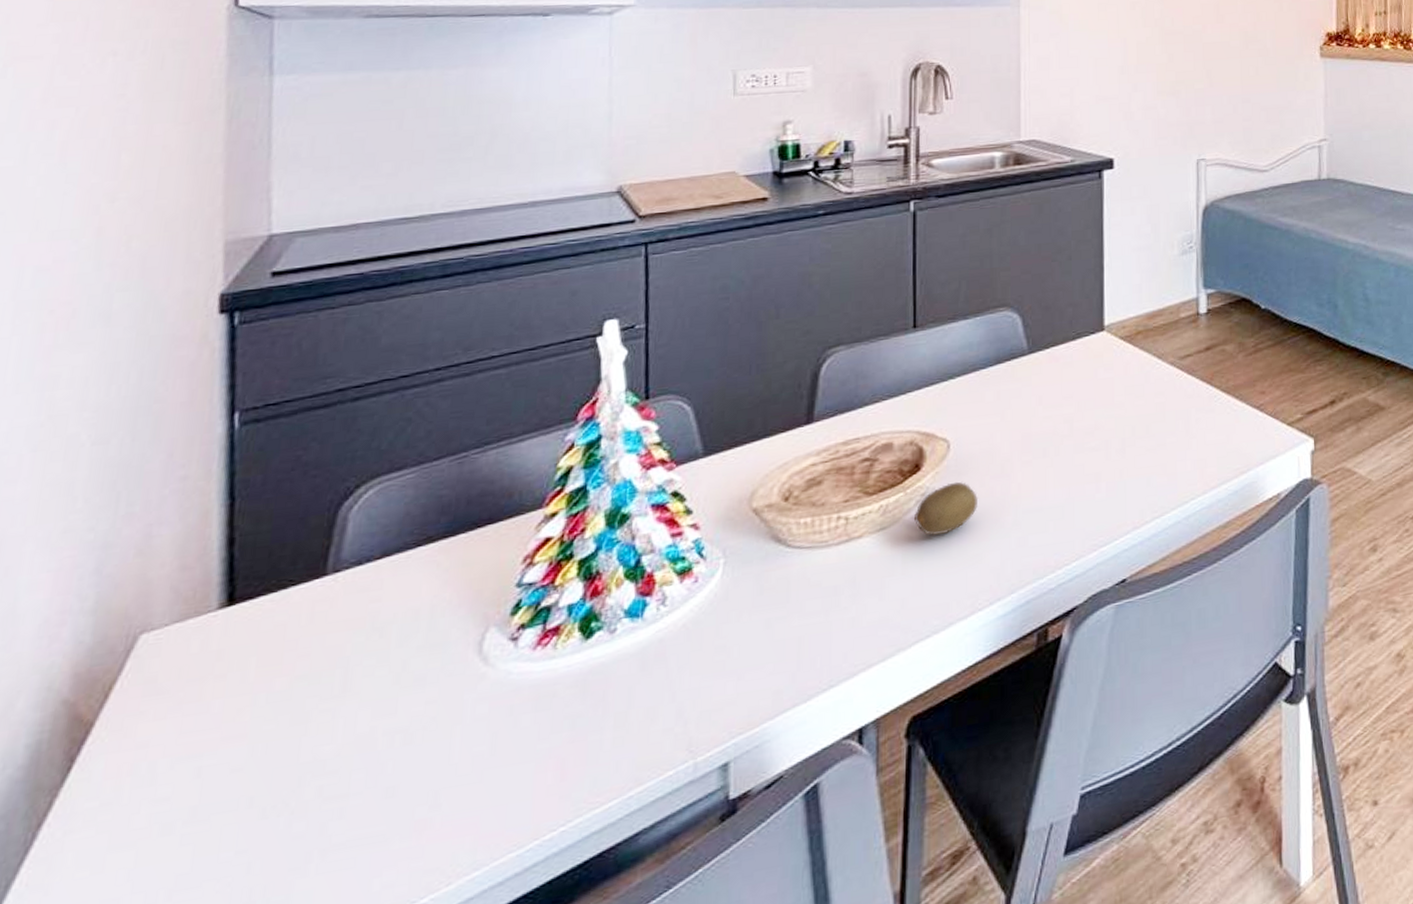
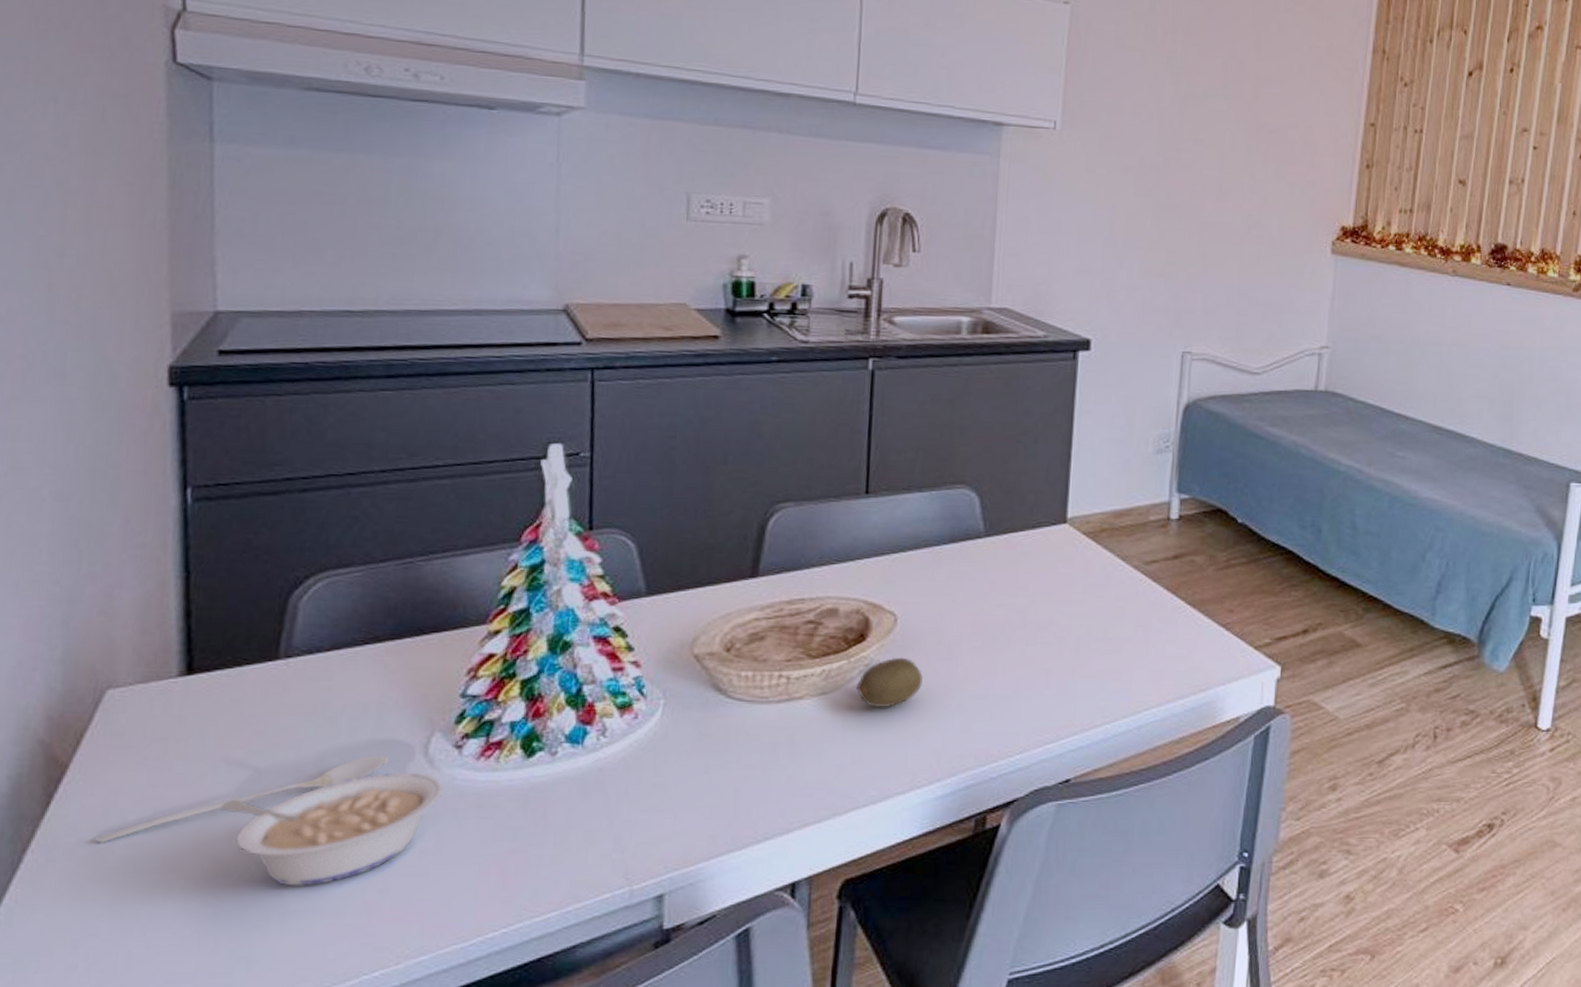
stirrer: none [121,660,441,804] -> present [96,755,389,843]
legume: none [260,672,498,818] -> present [221,772,443,886]

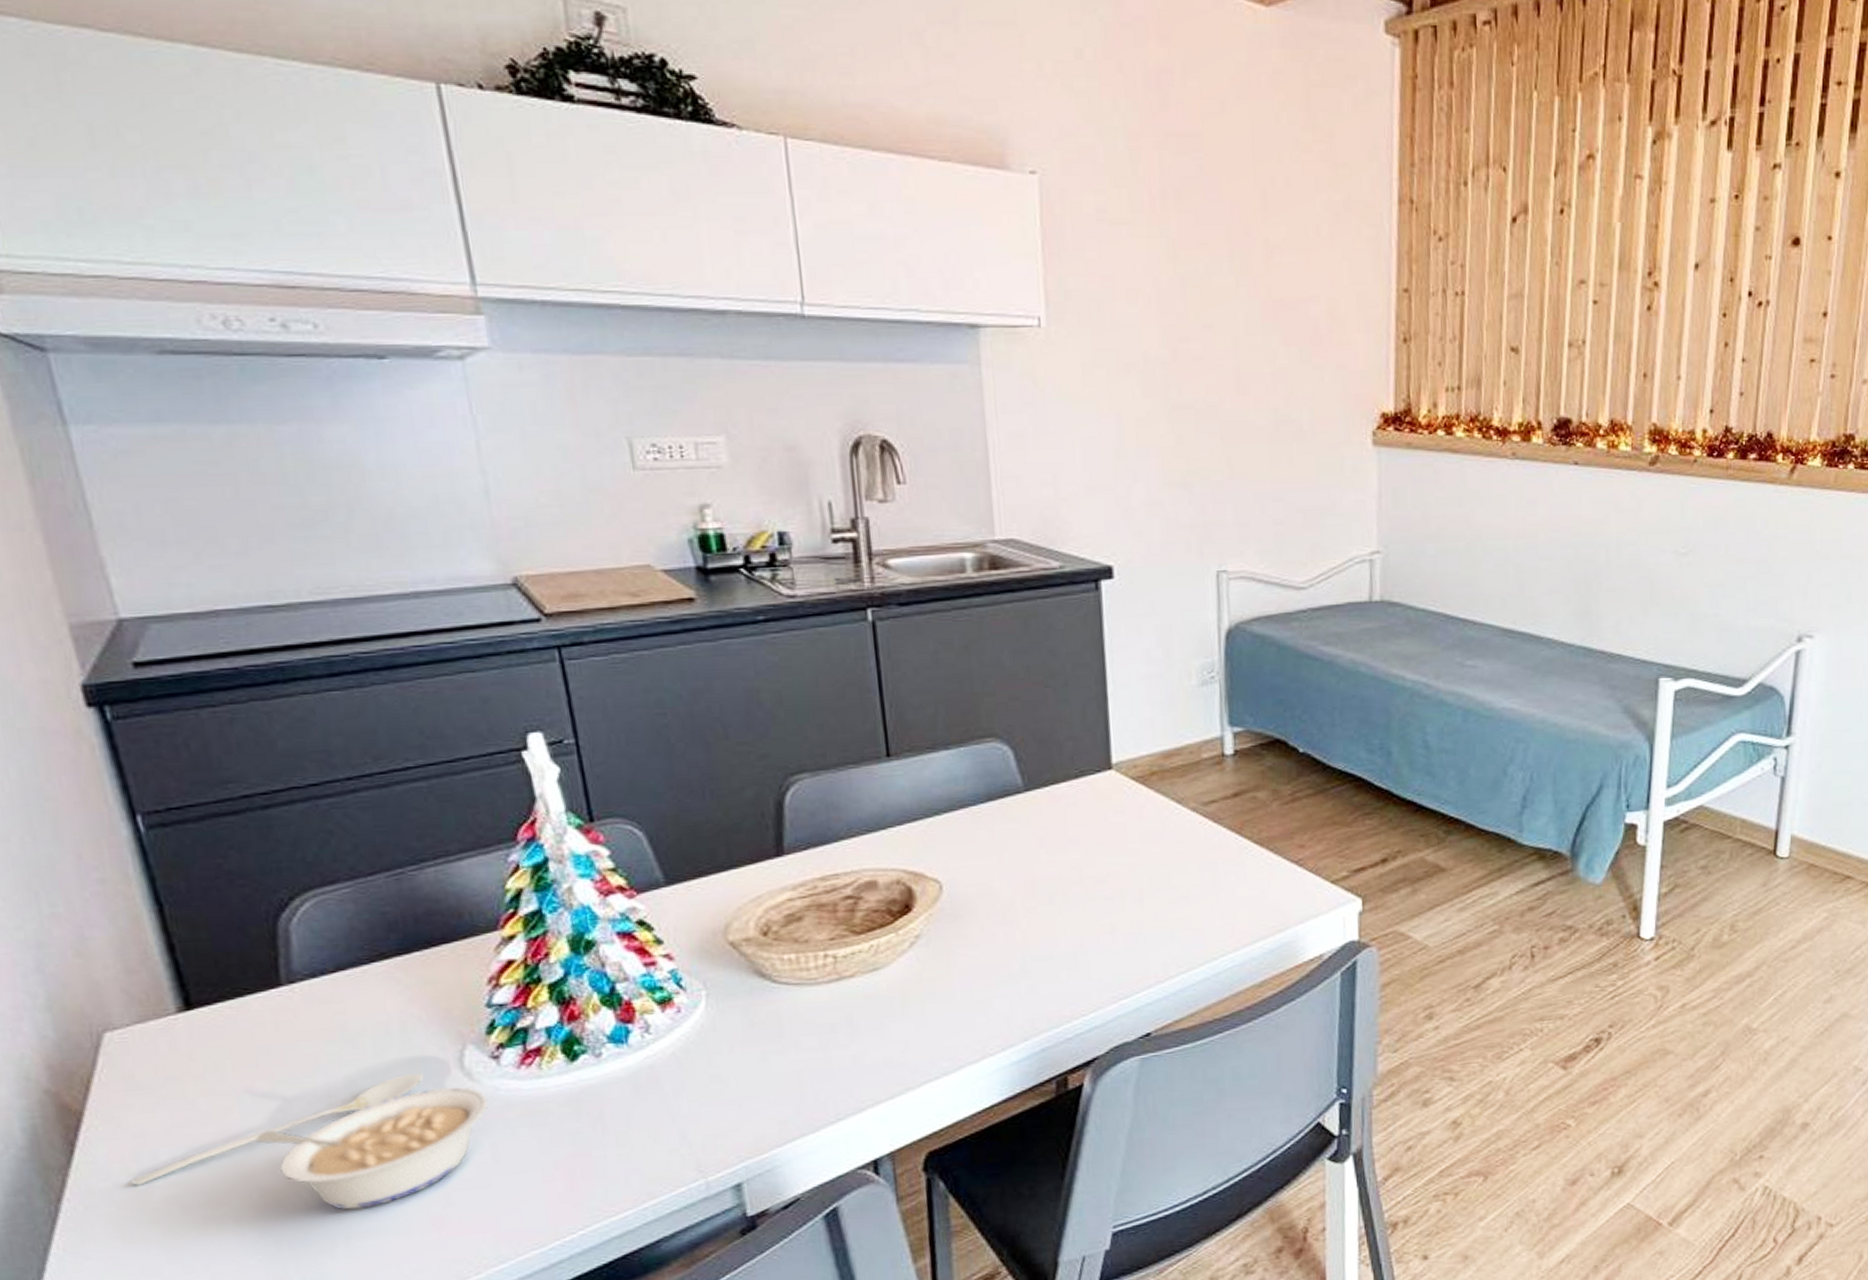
fruit: present [855,657,924,708] -> none [909,925,980,980]

